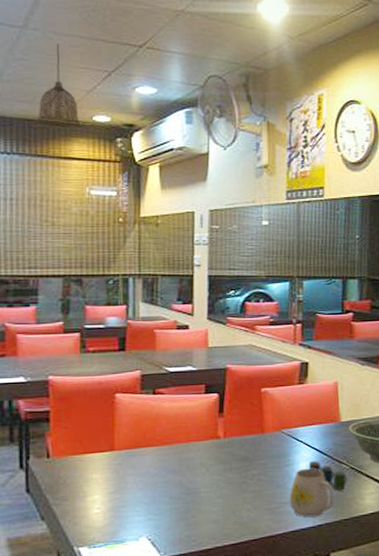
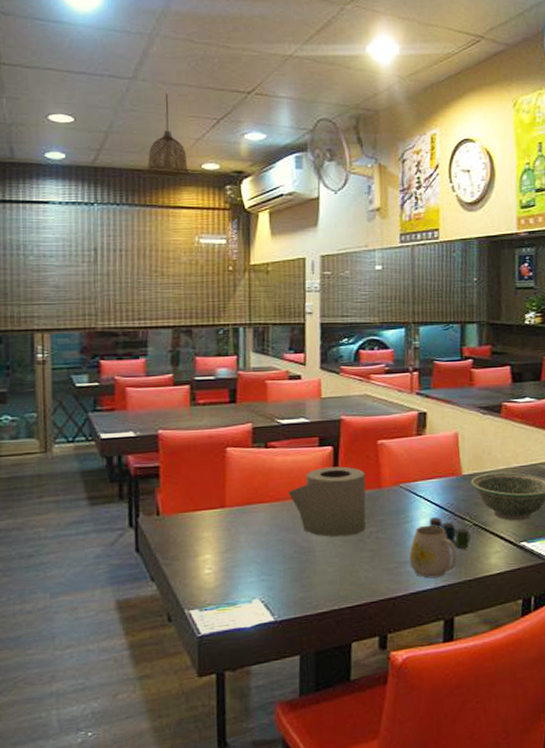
toilet paper roll: none [174,412,250,479] -> present [287,466,366,537]

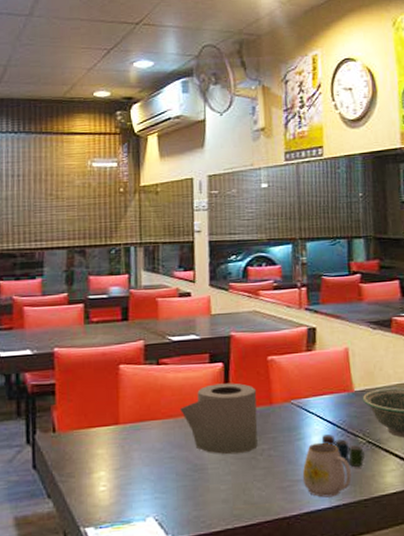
pendant lamp: present [146,93,189,177] -> none [41,28,82,105]

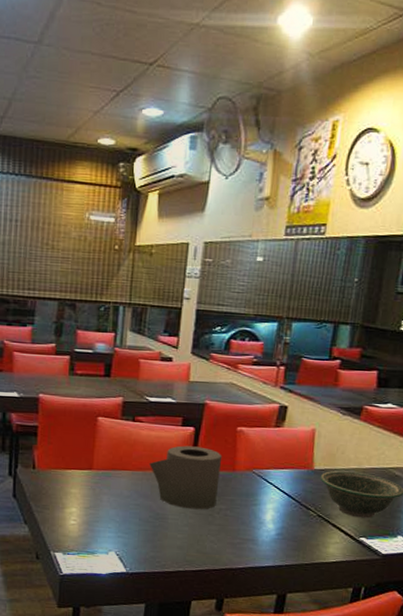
mug: present [302,442,352,498] -> none [252,509,298,558]
cup: present [321,434,365,467] -> none [275,504,313,535]

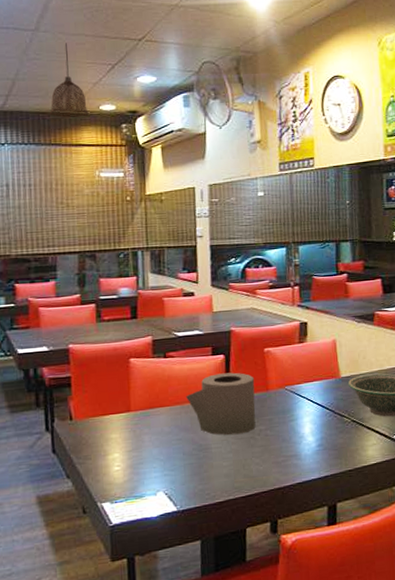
pendant lamp: none [44,61,86,151] -> present [50,43,89,118]

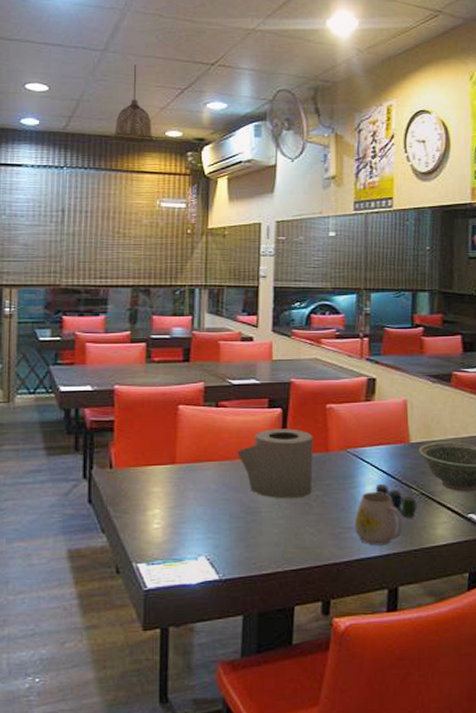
mug: none [295,422,338,470] -> present [354,491,403,546]
cup: none [312,415,350,443] -> present [375,484,417,517]

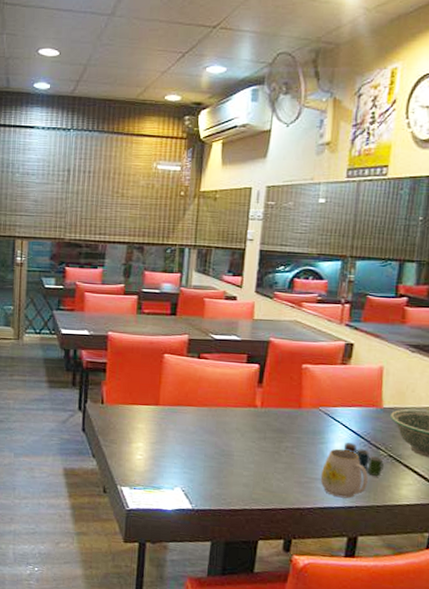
pendant lamp: present [113,65,154,144] -> none [116,29,154,107]
toilet paper roll: present [236,428,314,499] -> none [214,382,288,447]

